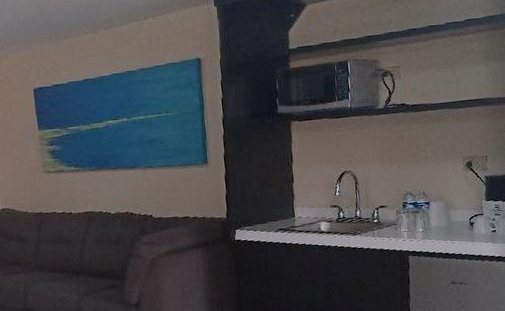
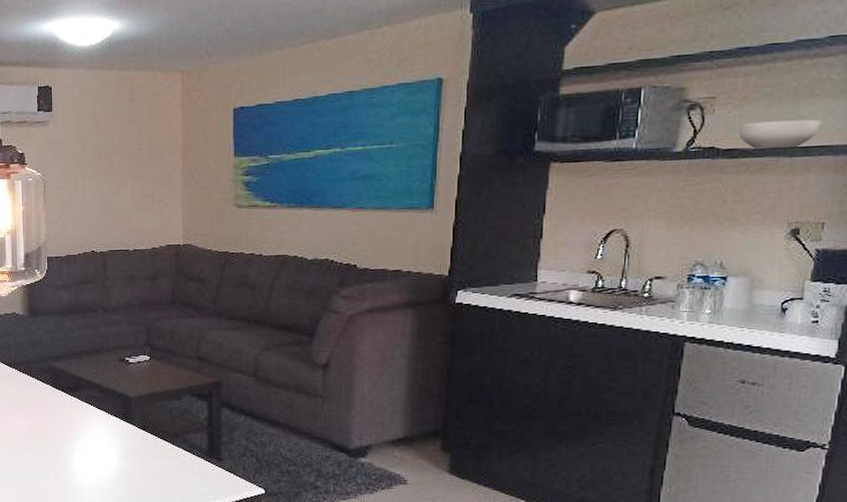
bowl: none [418,80,474,104] -> present [738,119,824,150]

